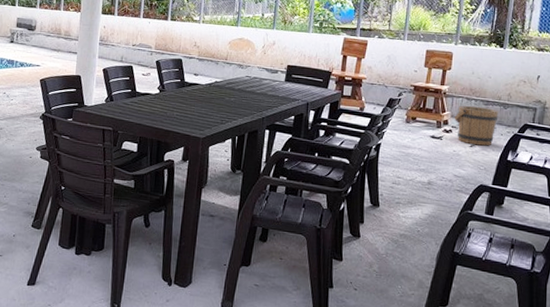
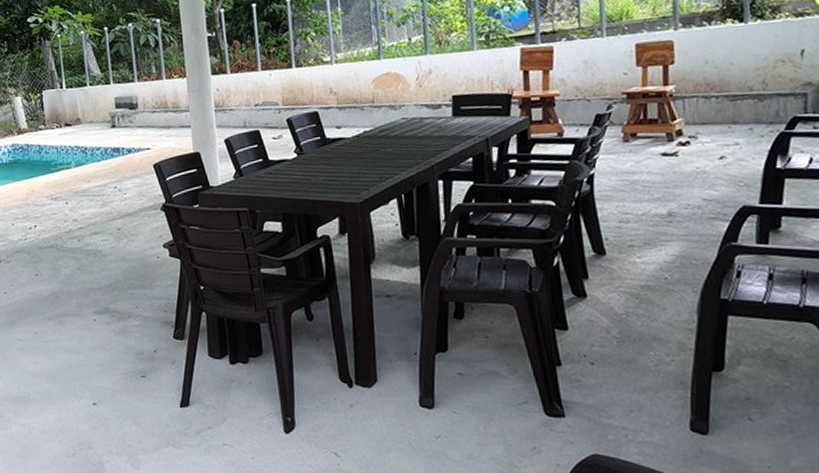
bucket: present [454,105,499,146] -> none [689,104,754,156]

